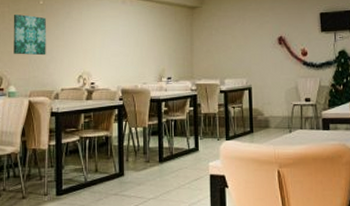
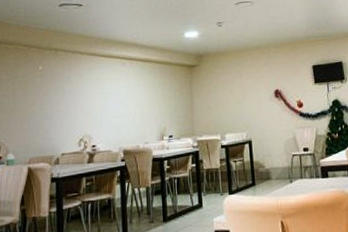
wall art: present [13,14,46,56] -> none [11,80,46,122]

